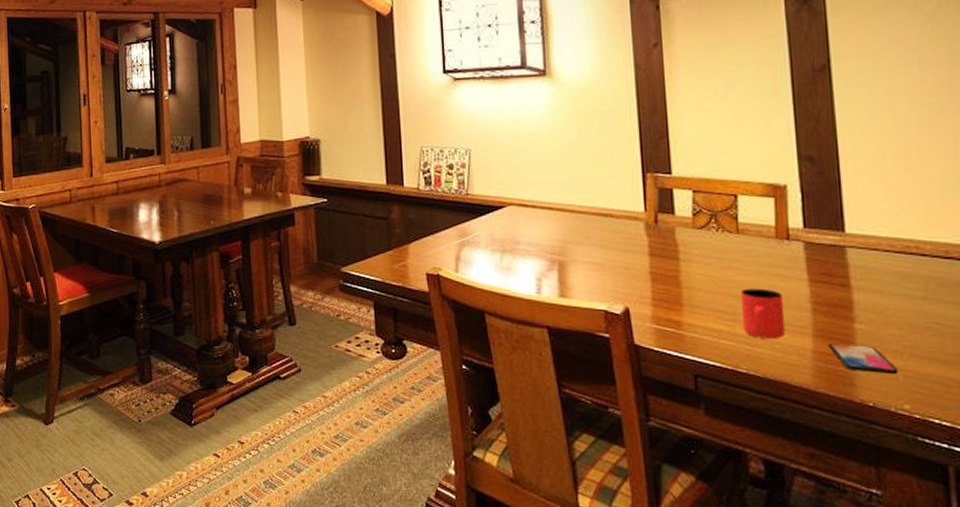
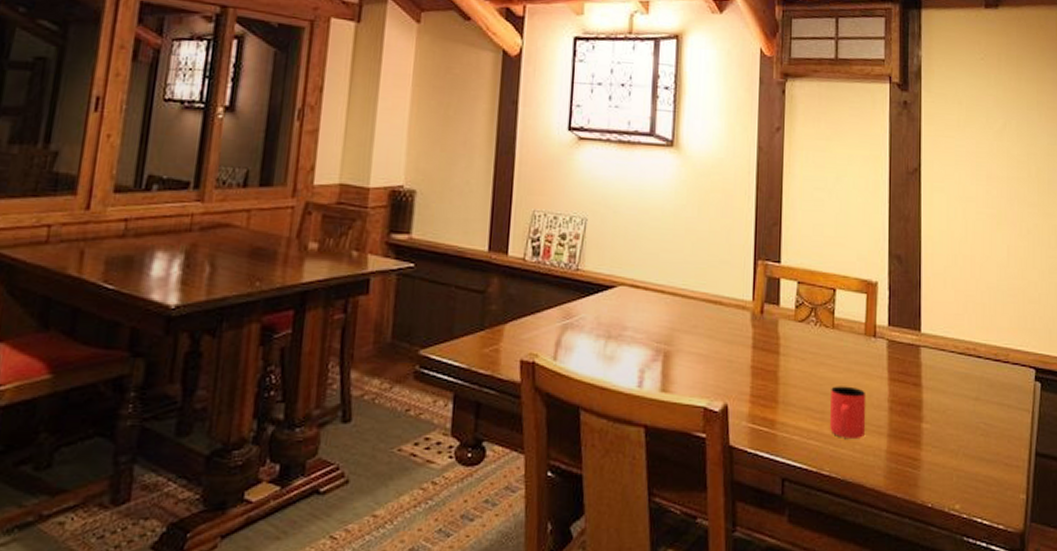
smartphone: present [828,343,899,375] -> none [899,443,953,475]

